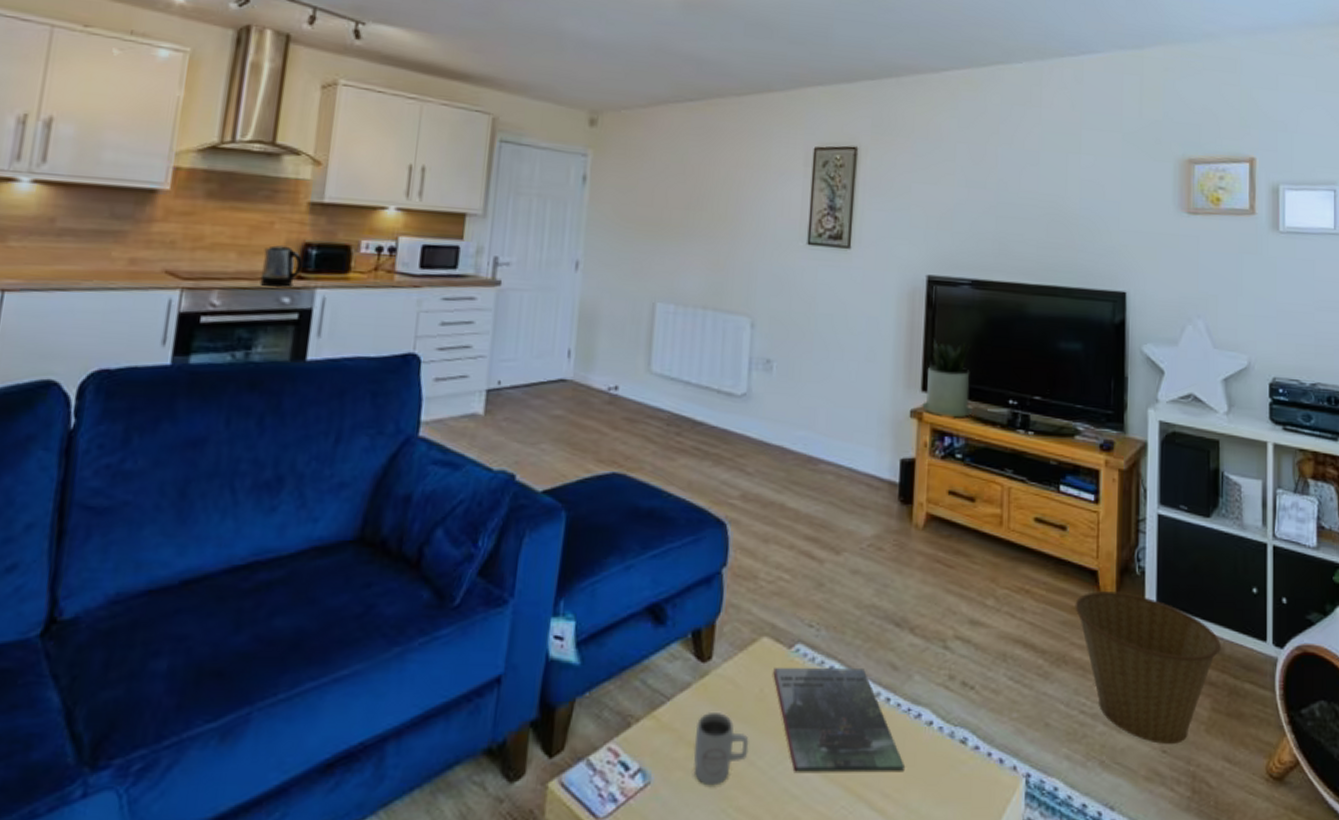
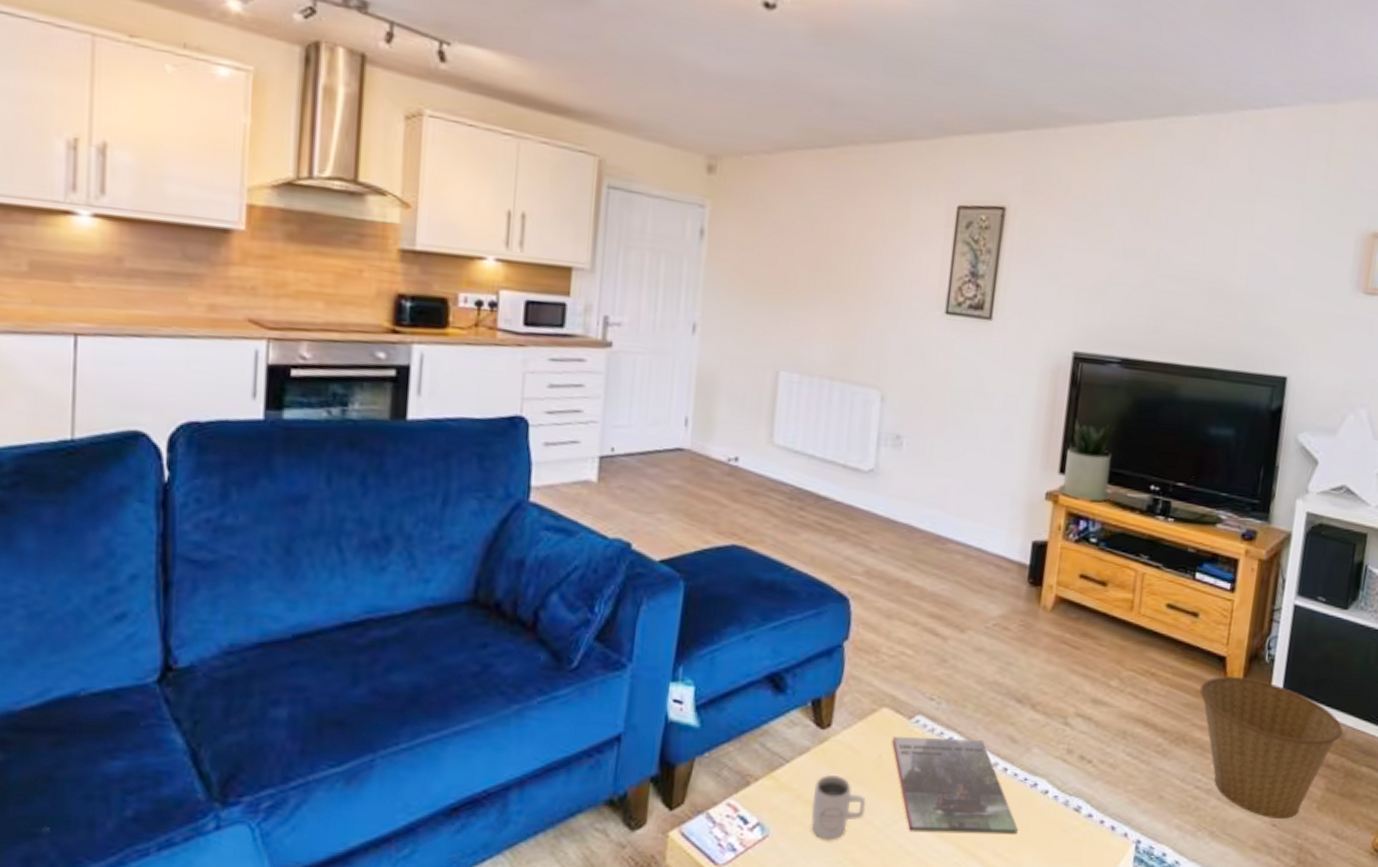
kettle: present [260,245,303,287] -> none [352,295,397,341]

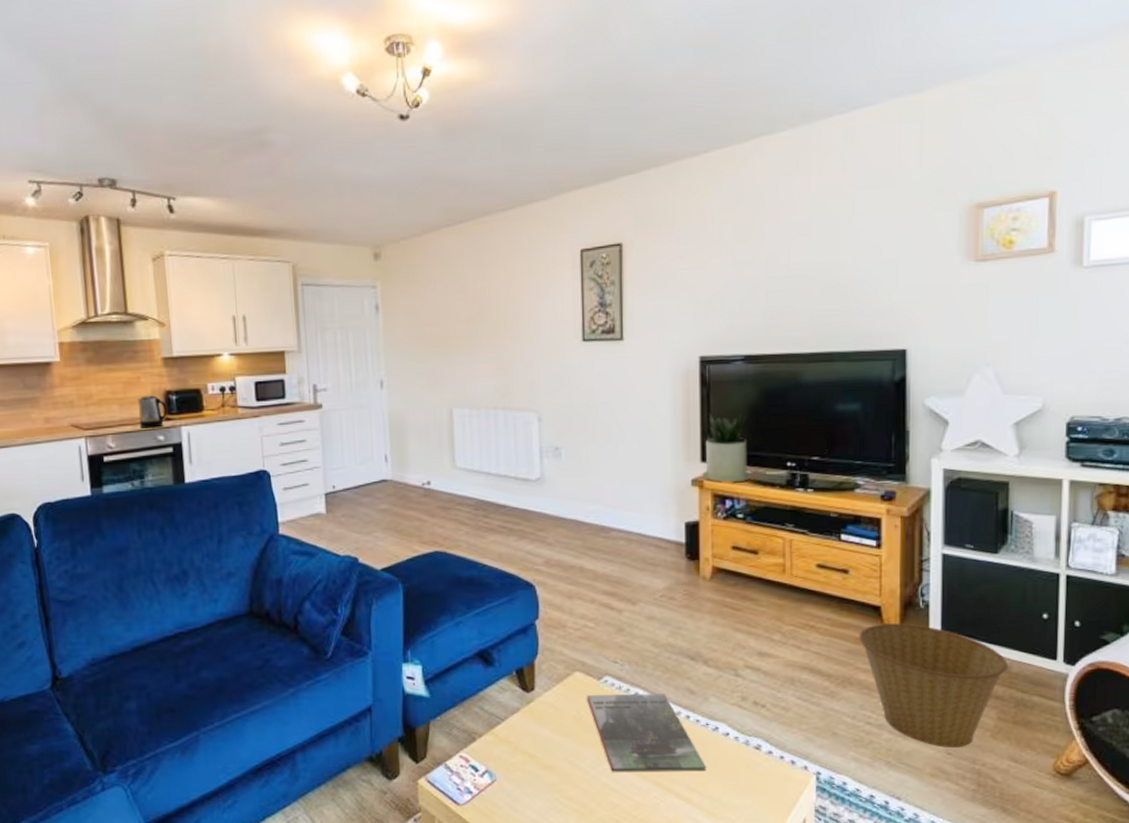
kettle: none [352,295,397,341] -> present [137,395,168,428]
mug: present [811,774,866,841] -> none [527,728,572,782]

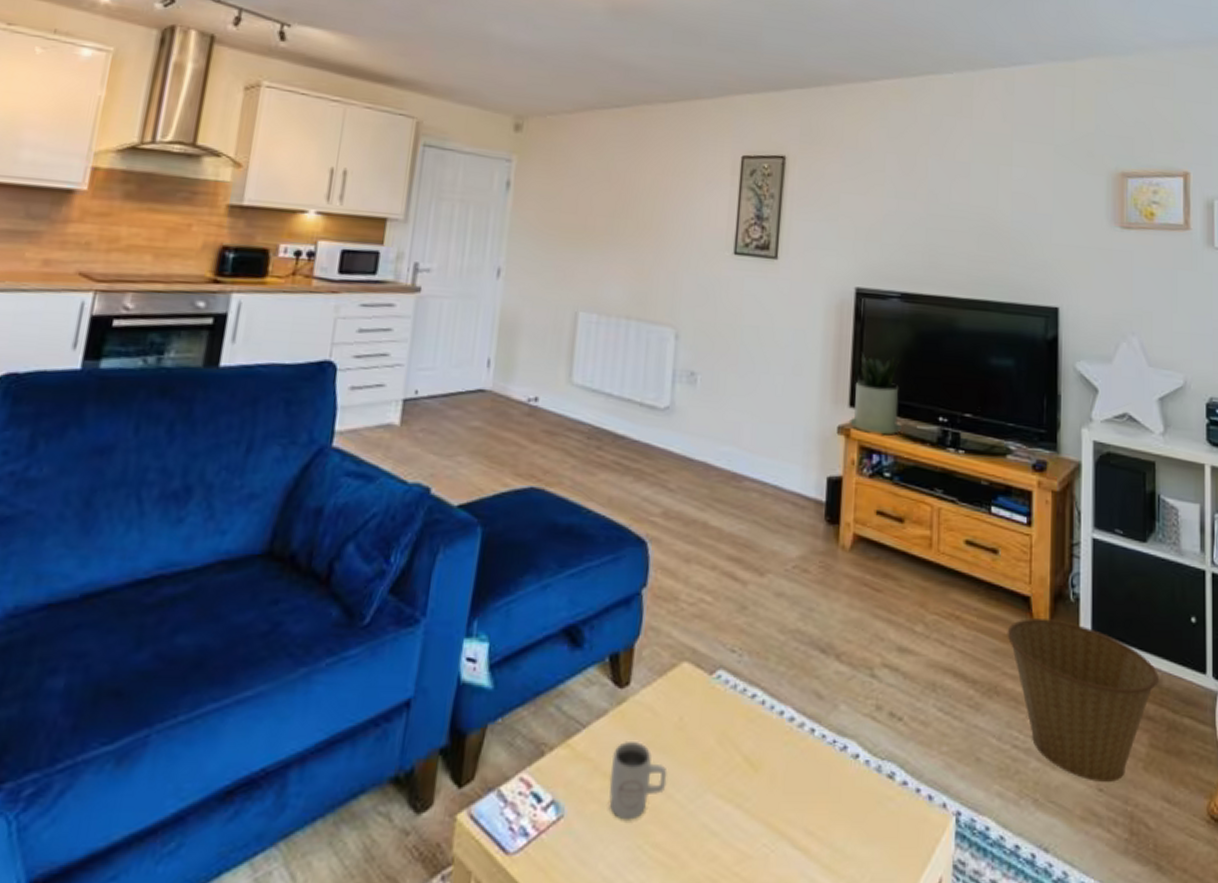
kettle: present [137,395,168,428] -> none [175,248,220,291]
mug: none [527,728,572,782] -> present [609,740,667,820]
magazine: present [587,694,706,772] -> none [693,694,829,807]

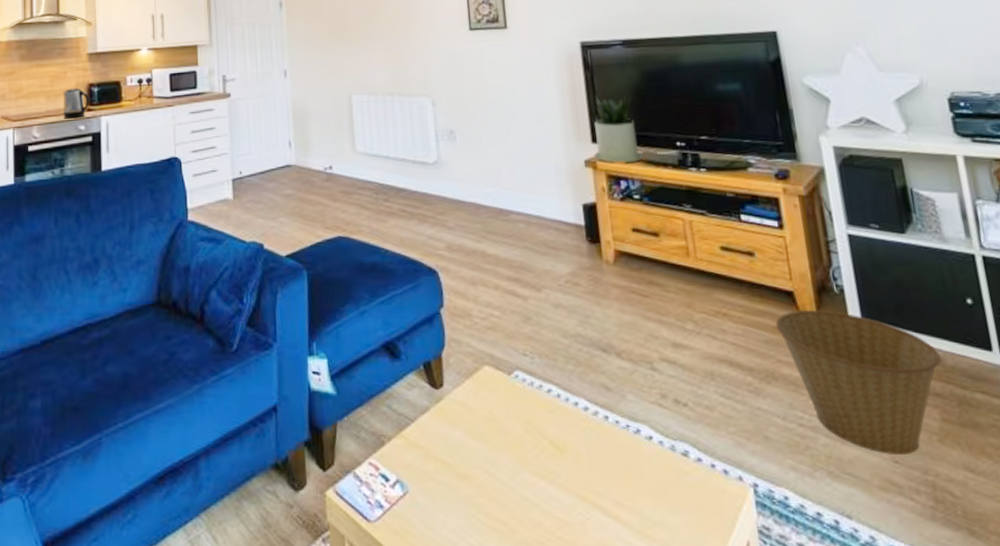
kettle: none [175,248,220,291] -> present [63,88,90,119]
mug: present [609,740,667,820] -> none [438,431,488,495]

